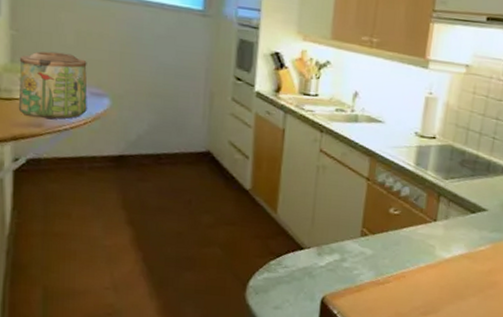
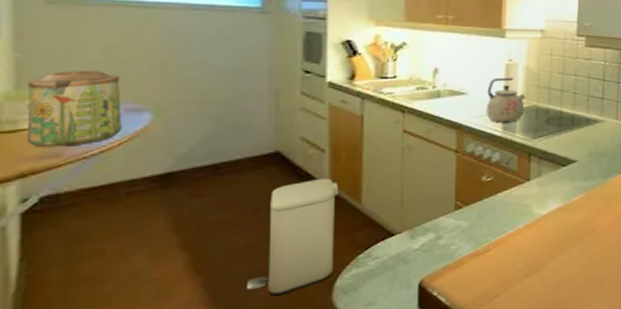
pedal bin: none [176,183,259,283] -> present [245,178,339,296]
kettle: none [400,110,443,159] -> present [486,77,526,123]

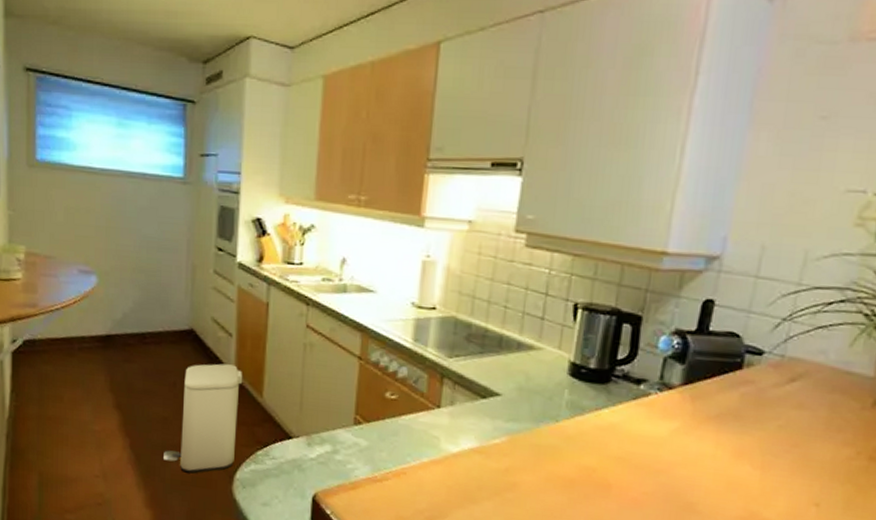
canister: present [26,70,122,148] -> none [15,229,76,299]
kettle: present [486,77,526,123] -> none [395,277,444,333]

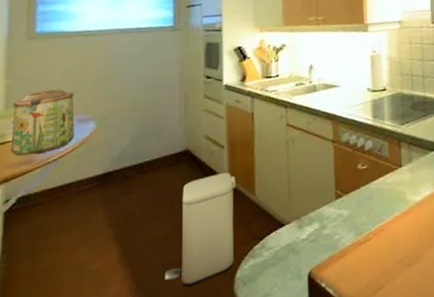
canister: none [15,229,76,299] -> present [10,89,74,156]

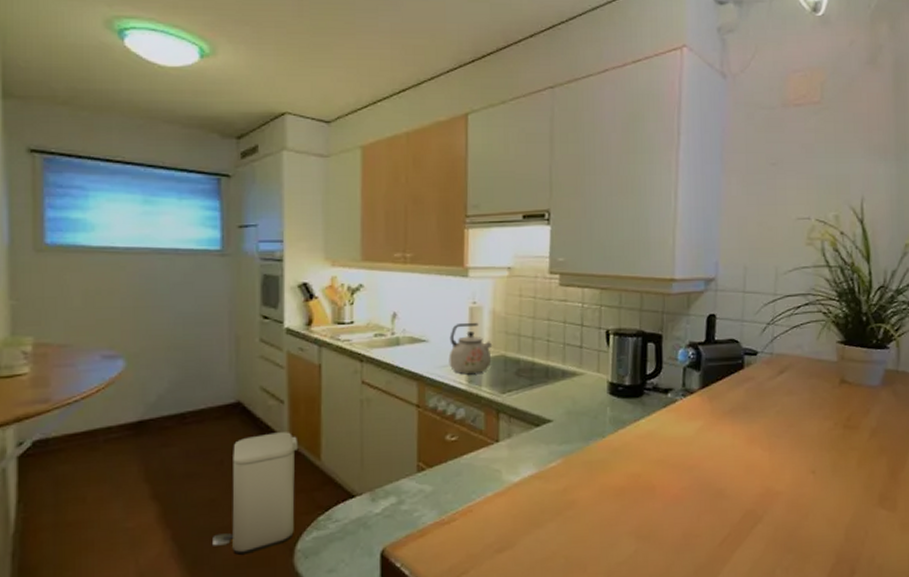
canister: present [10,89,74,156] -> none [21,316,99,393]
kettle: none [356,67,391,111] -> present [448,322,493,374]

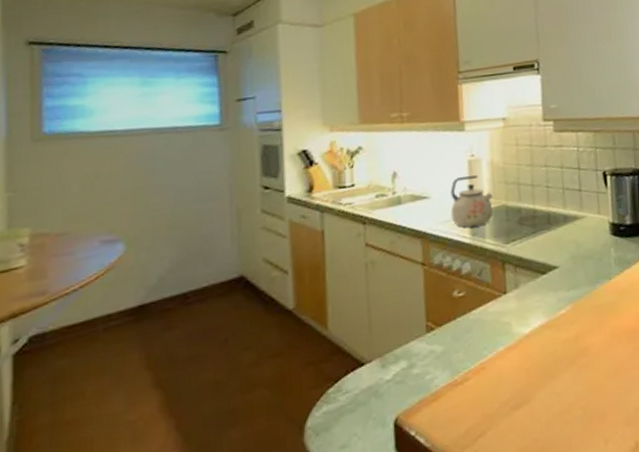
pedal bin: present [211,432,299,555] -> none [217,303,305,439]

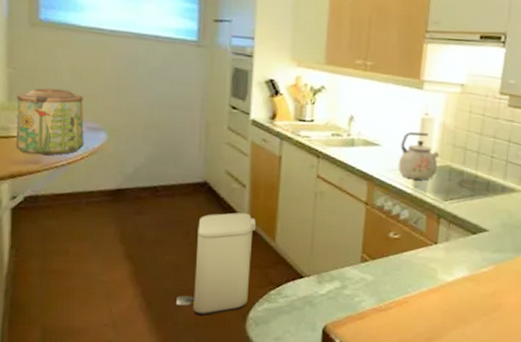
canister: none [17,203,98,286] -> present [15,87,84,156]
pedal bin: none [217,303,305,439] -> present [175,213,257,316]

